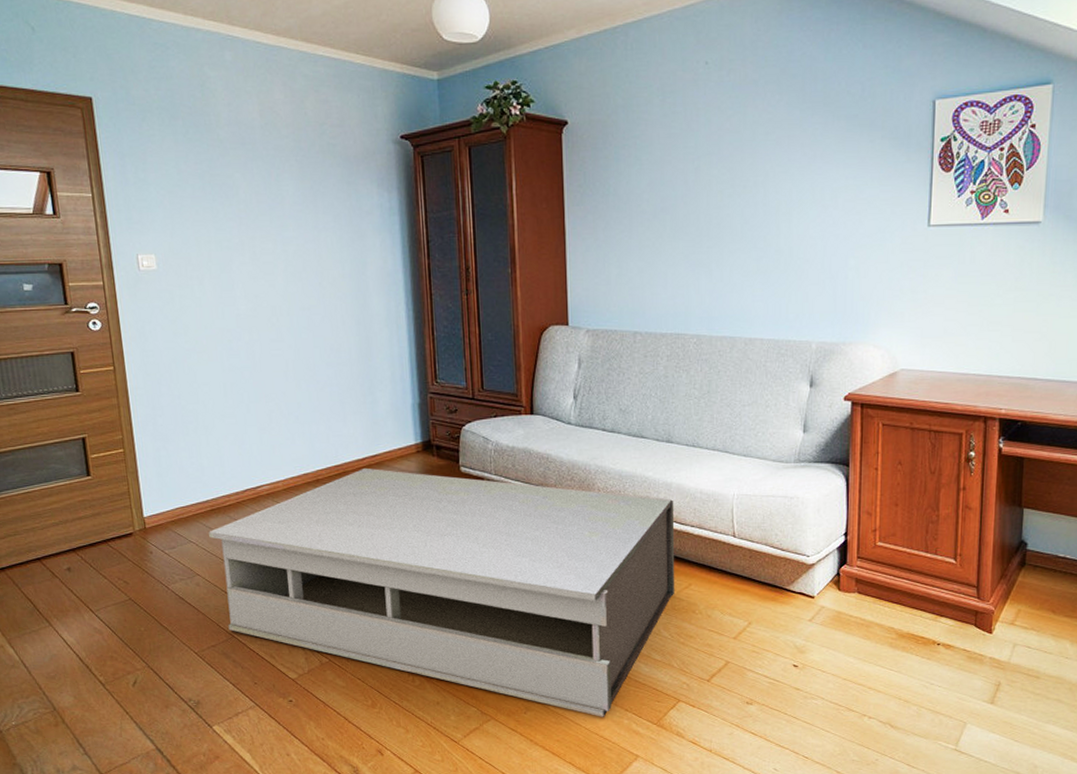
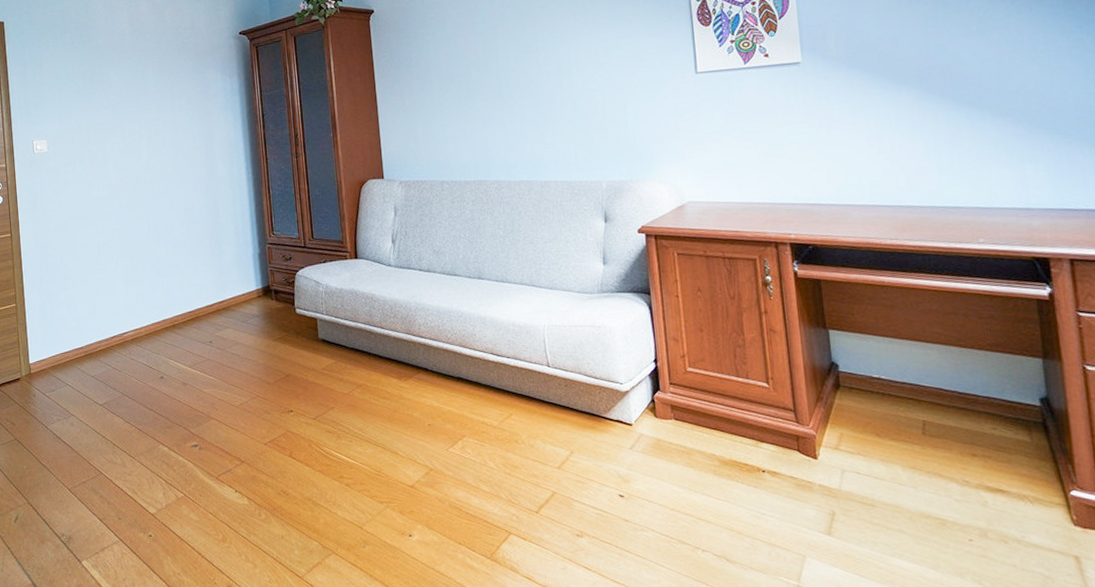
coffee table: present [209,467,675,717] -> none [82,312,498,551]

